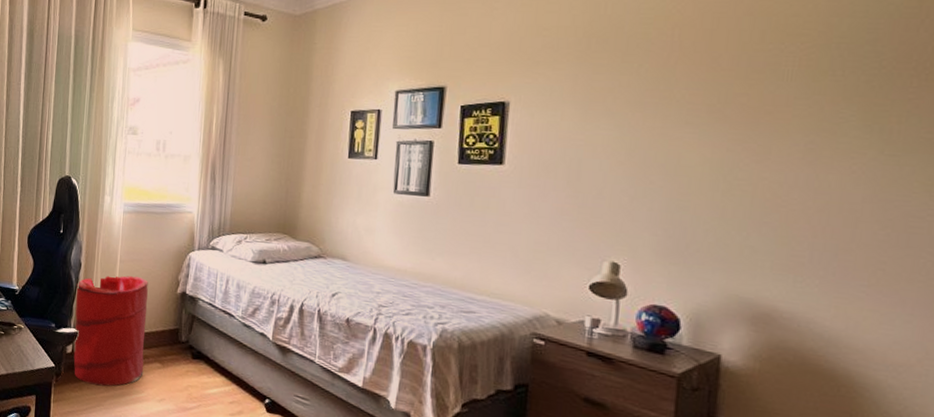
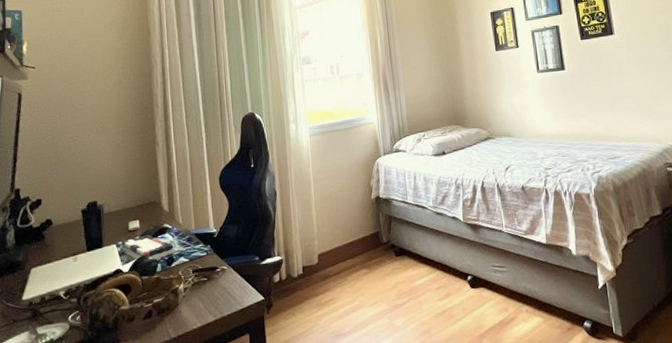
laundry hamper: present [73,275,148,387] -> none [275,191,353,308]

